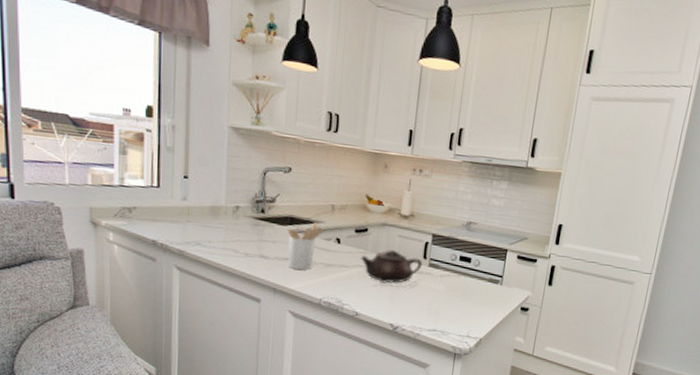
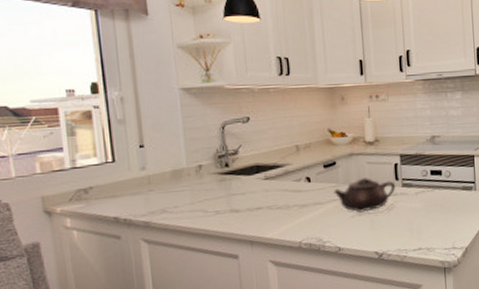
utensil holder: present [287,223,325,270] -> none [255,166,293,217]

